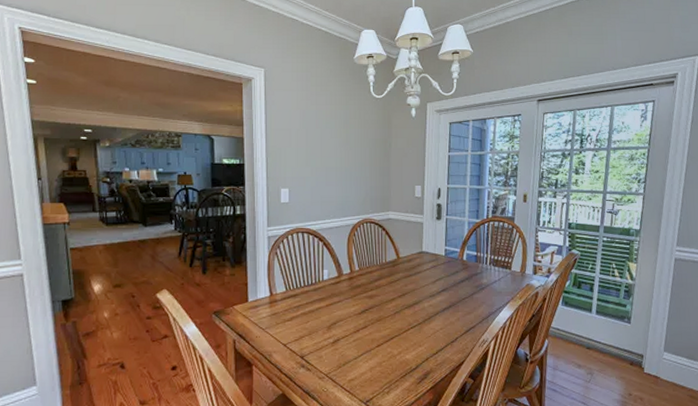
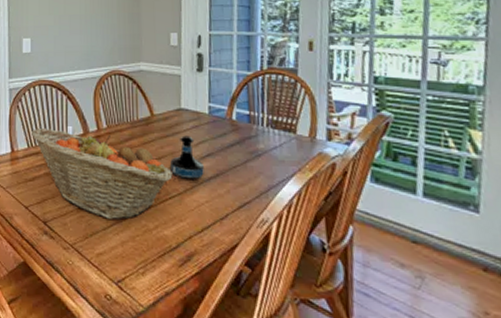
fruit basket: none [290,272,414,350] -> present [32,127,173,221]
tequila bottle: none [413,274,440,312] -> present [170,135,204,180]

